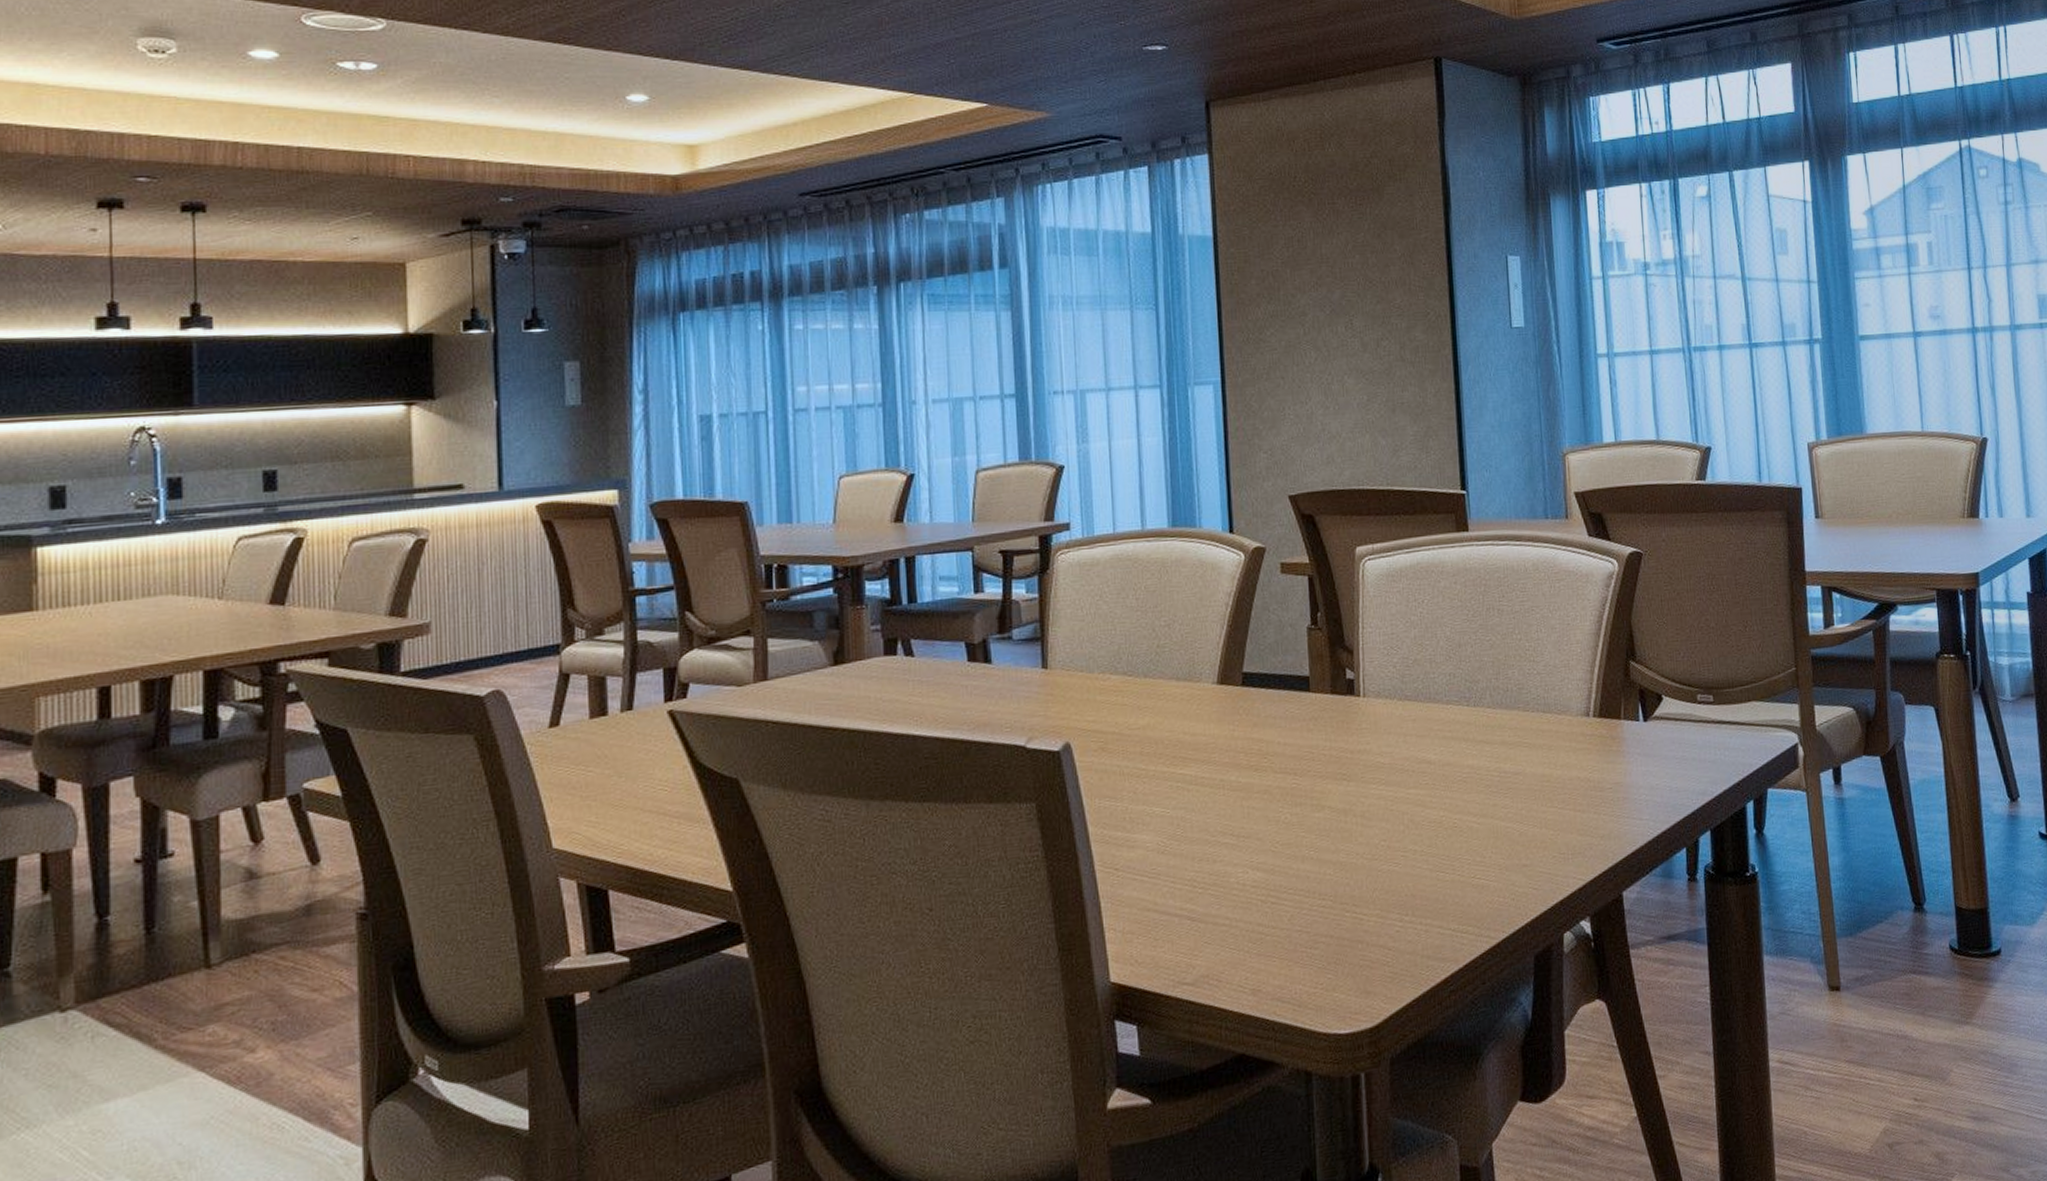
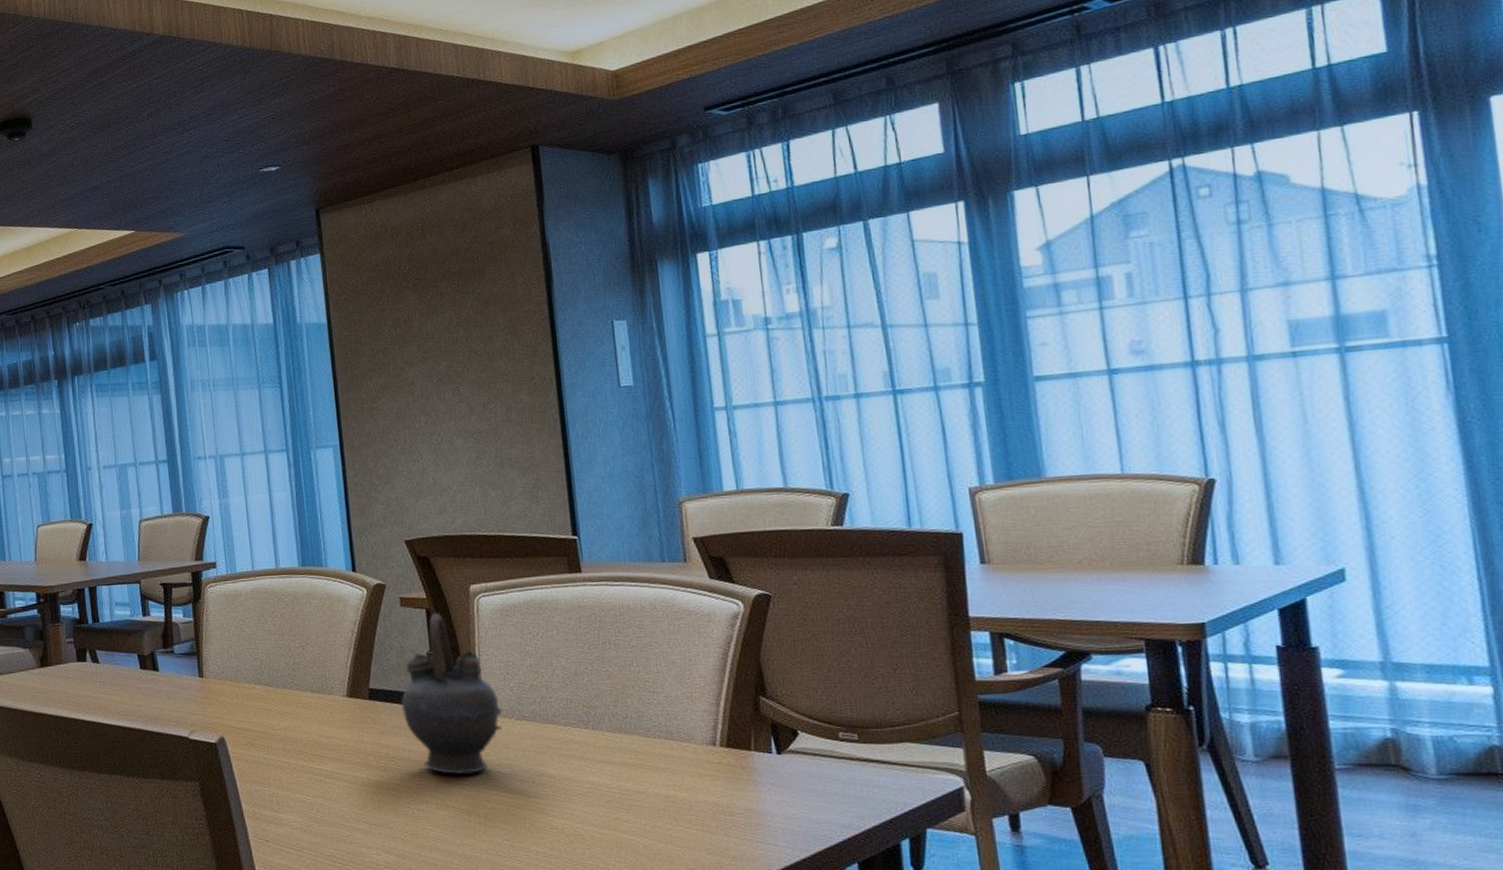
teapot: none [1277,580,1384,770] -> present [401,613,502,775]

